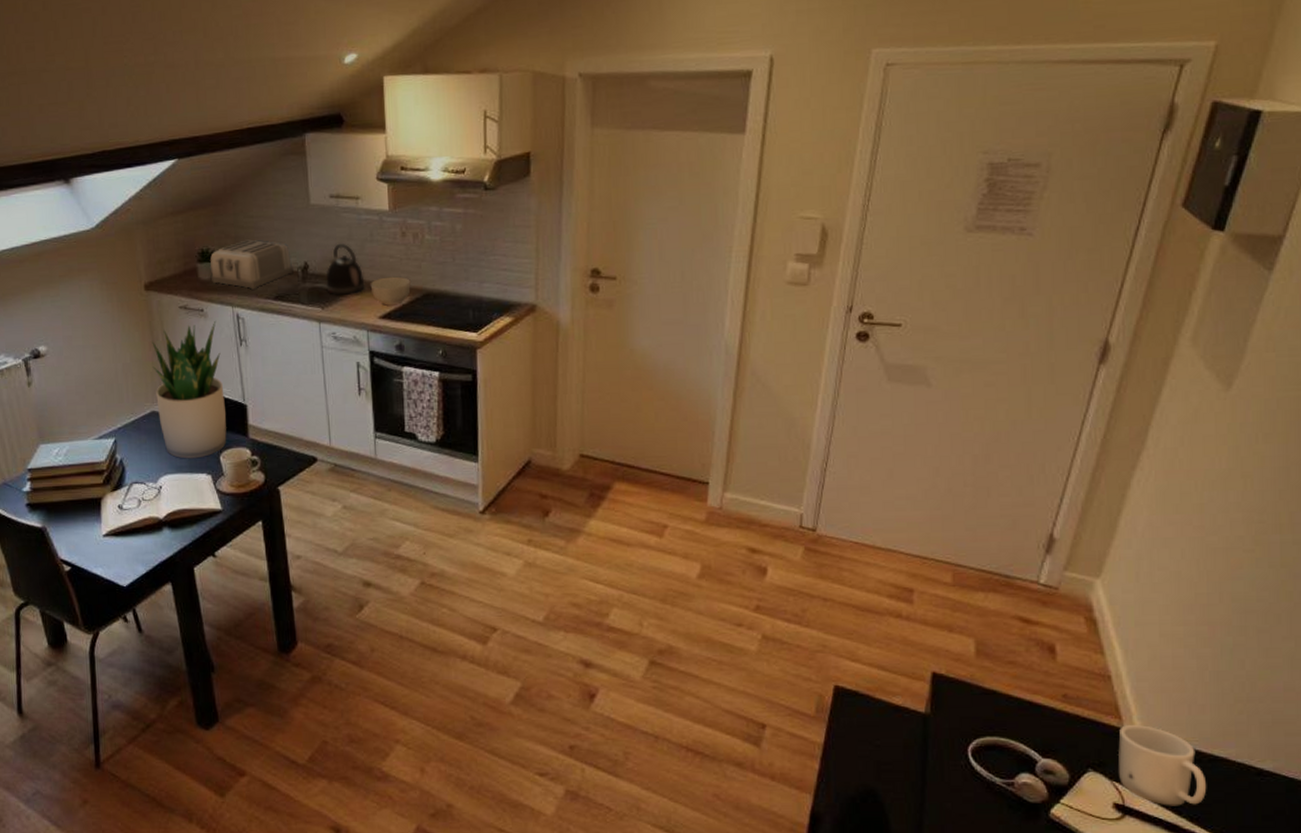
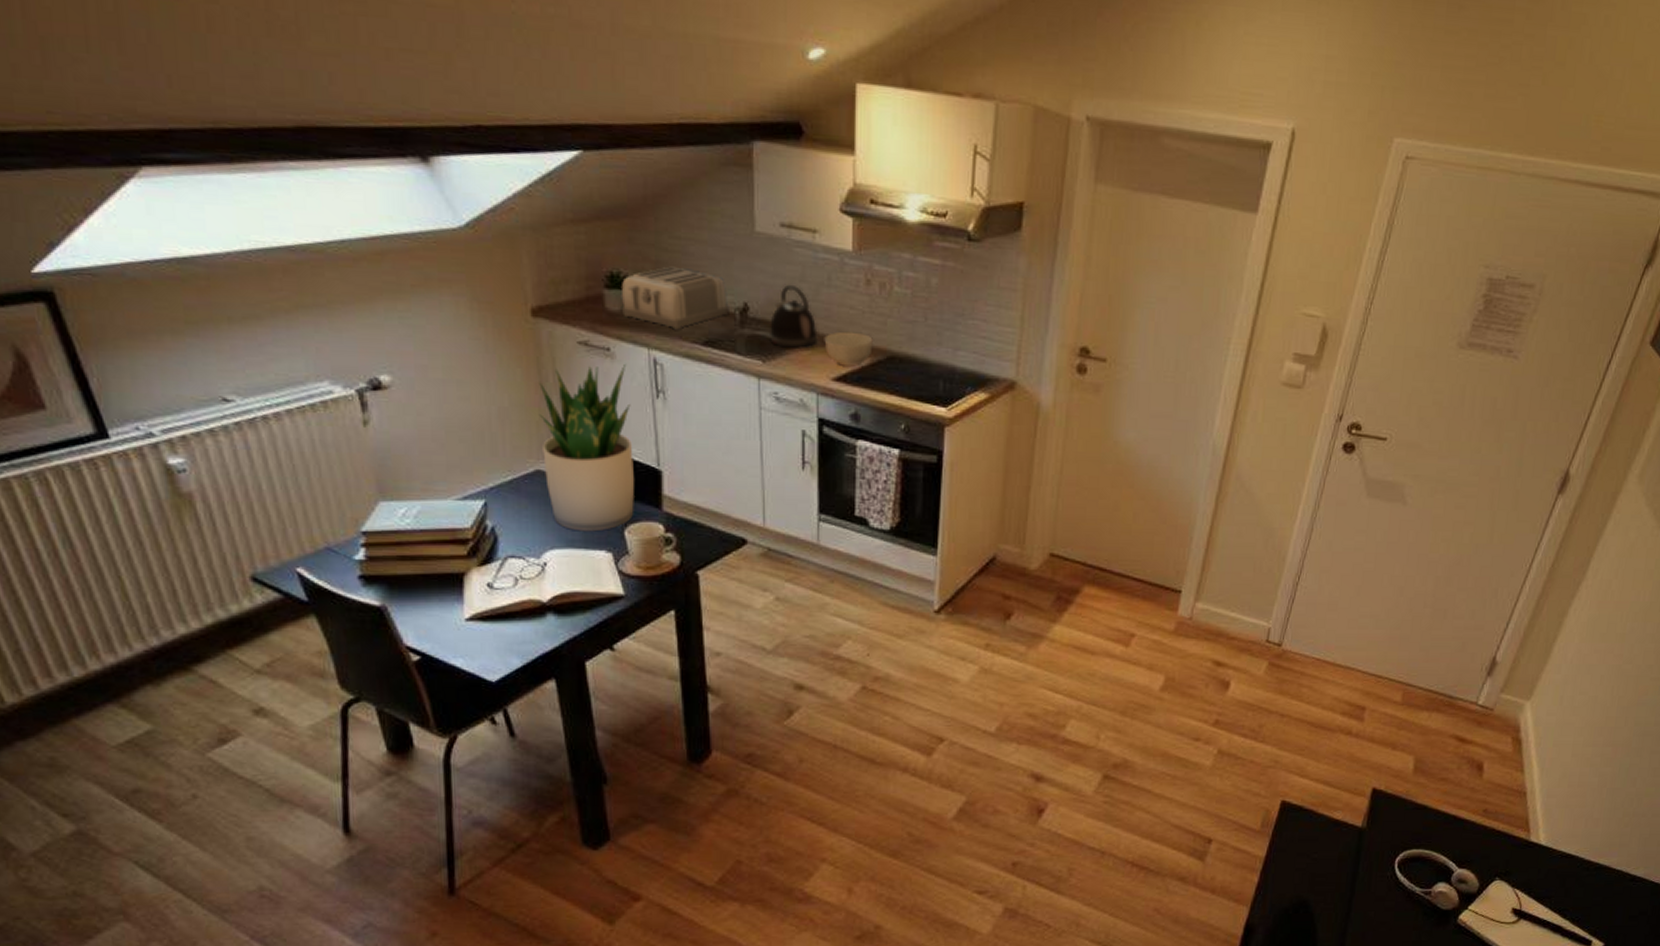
mug: present [1117,724,1207,806] -> none [1519,836,1590,910]

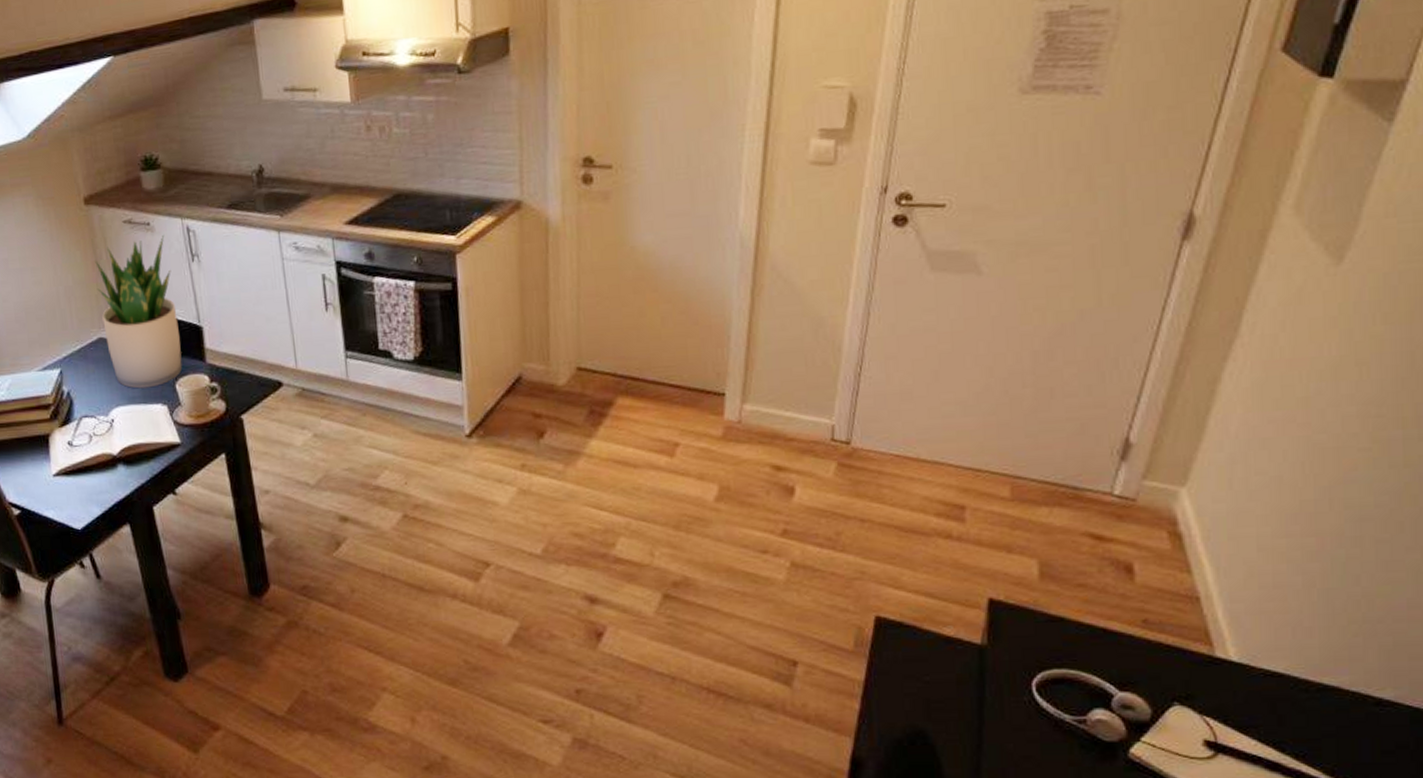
toaster: present [622,266,729,330] -> none [154,142,247,199]
kettle: present [770,284,818,348] -> none [283,141,328,201]
bowl: present [824,331,873,367] -> none [333,176,379,210]

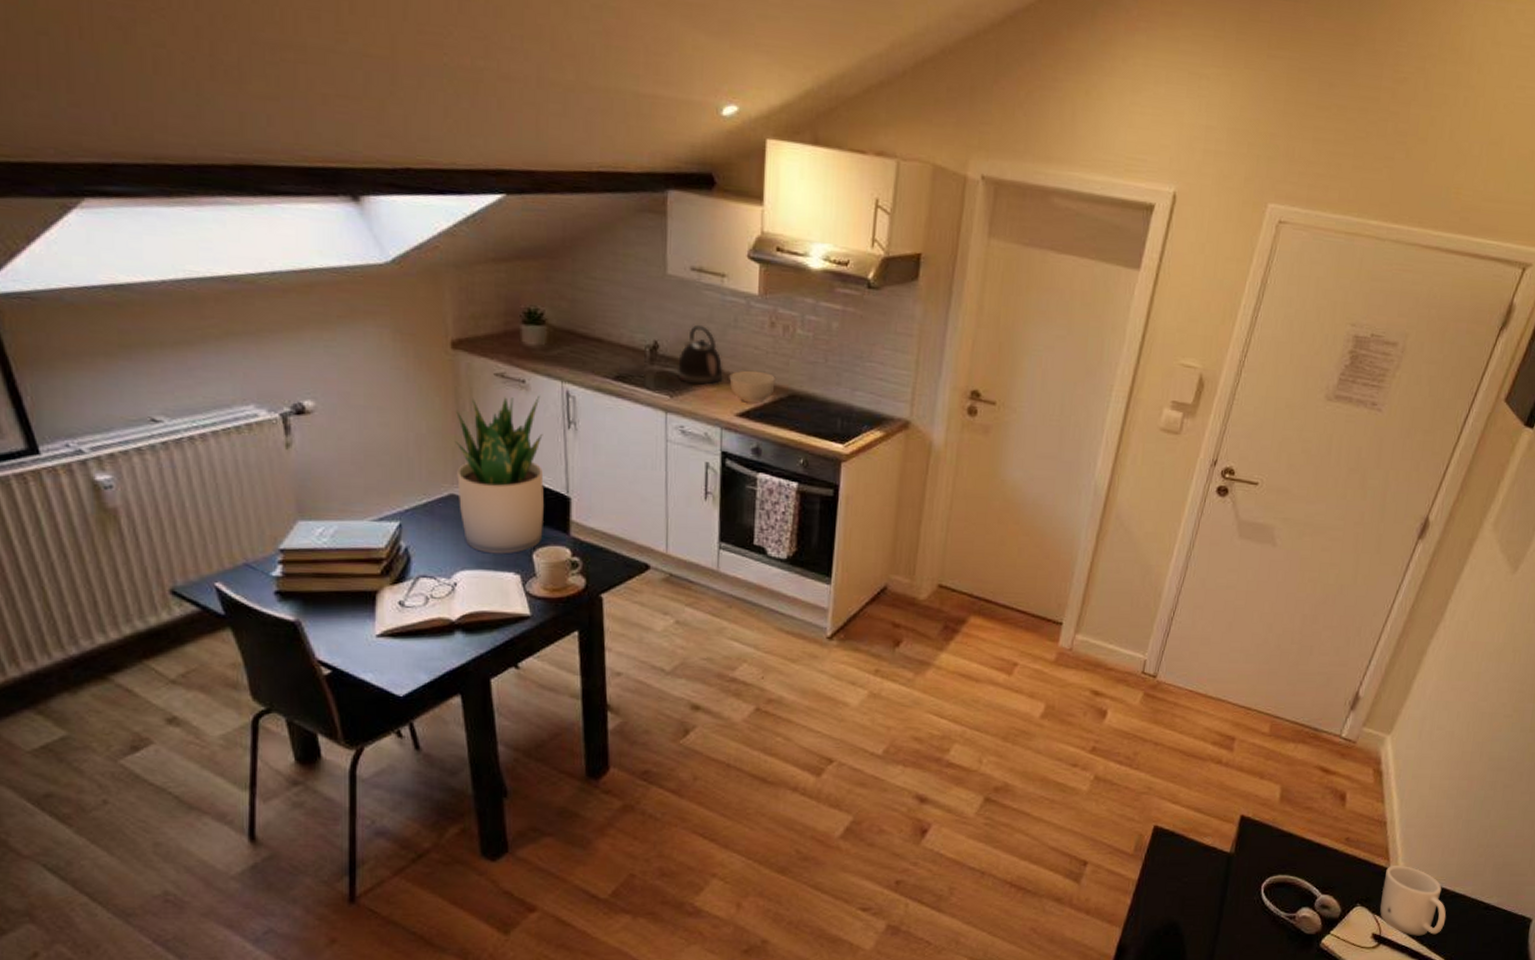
kettle: none [283,141,328,201] -> present [678,324,723,385]
bowl: none [333,176,379,210] -> present [729,370,776,404]
mug: none [1208,651,1315,743] -> present [1379,865,1446,936]

